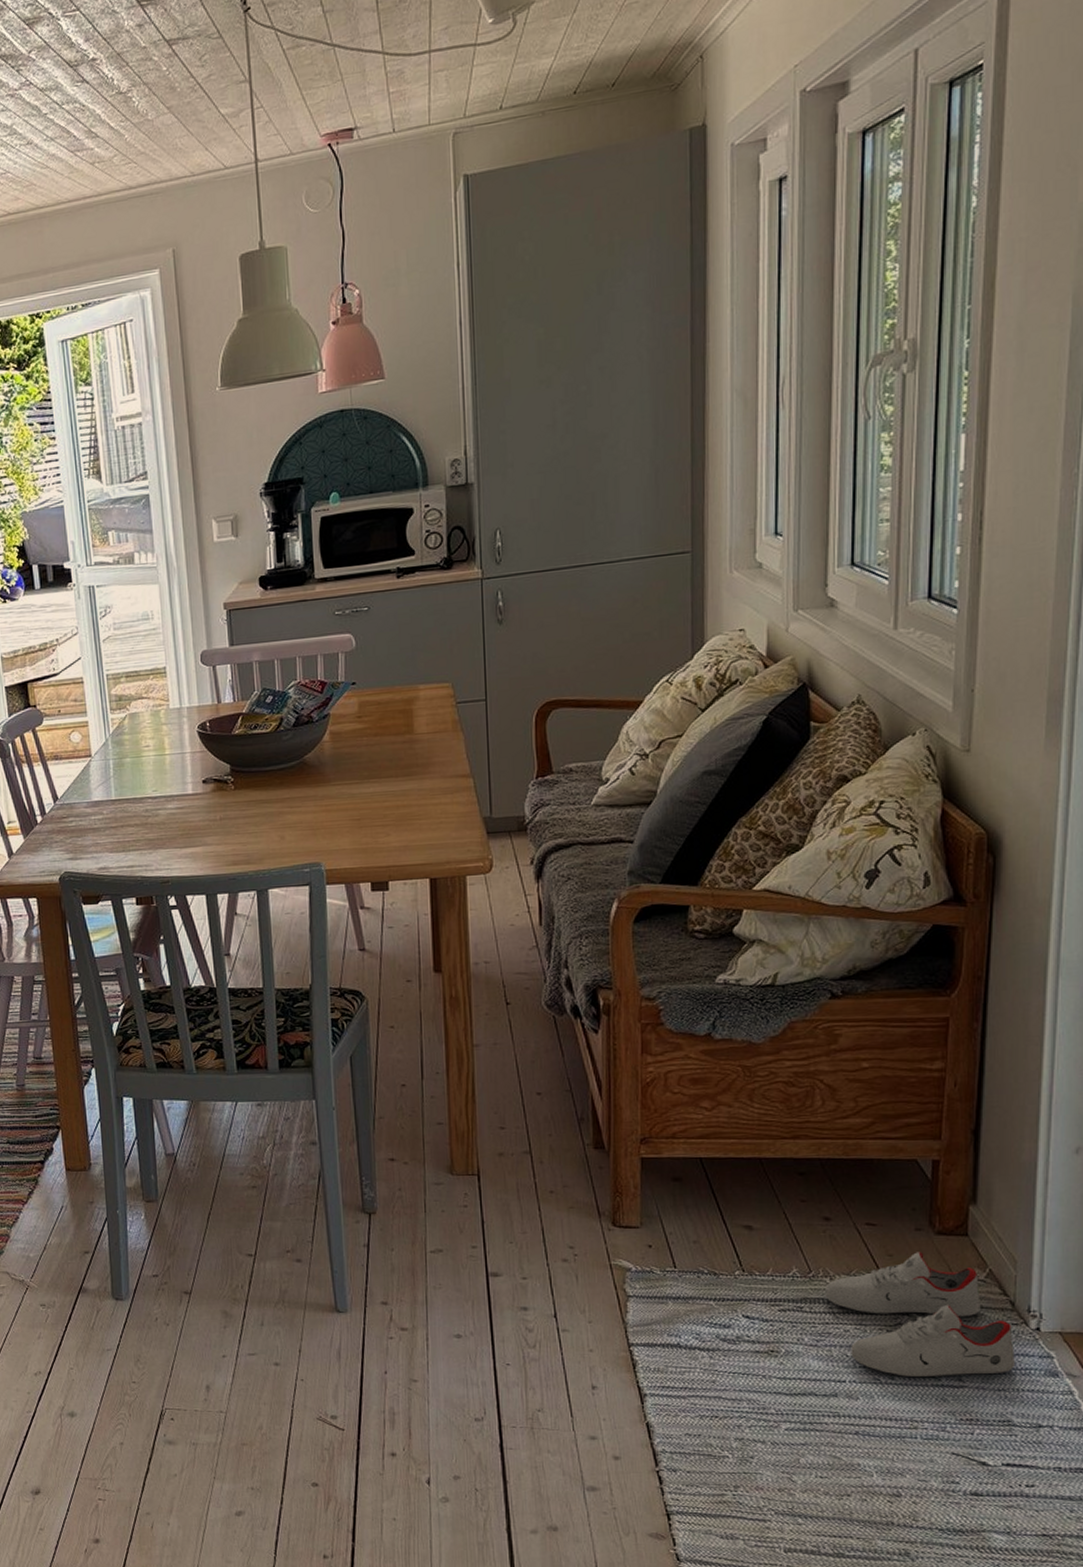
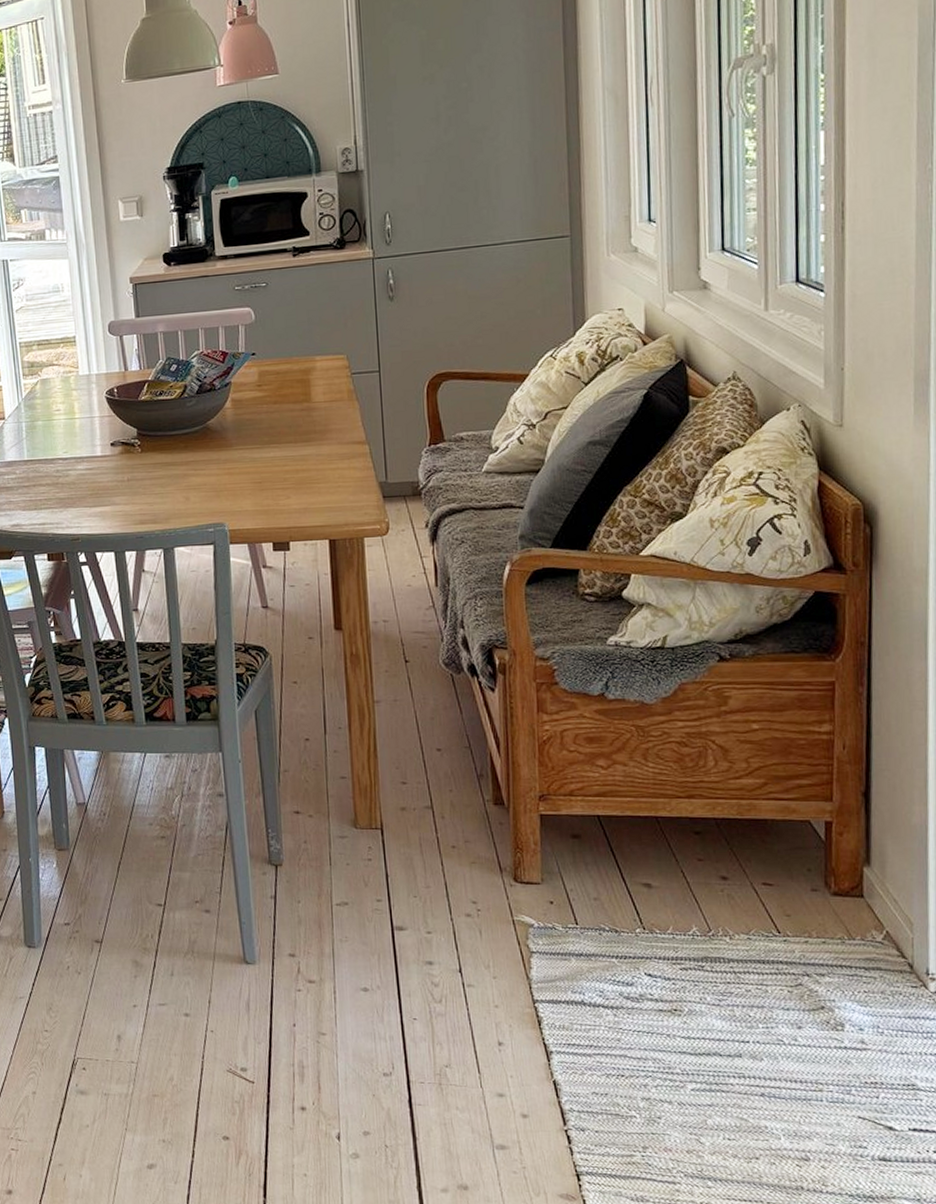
shoe: present [825,1252,1015,1377] -> none [725,913,916,1038]

